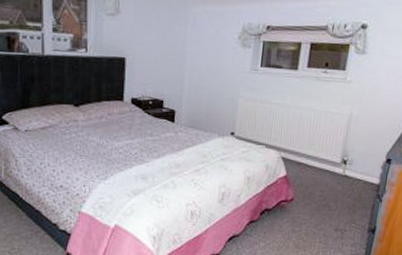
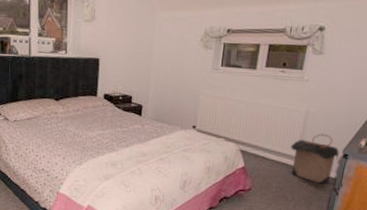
laundry hamper: none [333,138,383,191] -> present [290,134,340,184]

